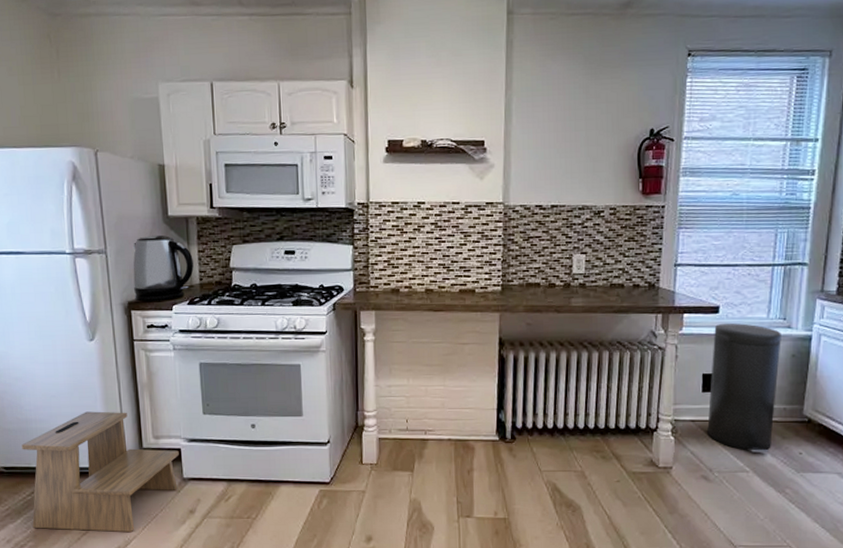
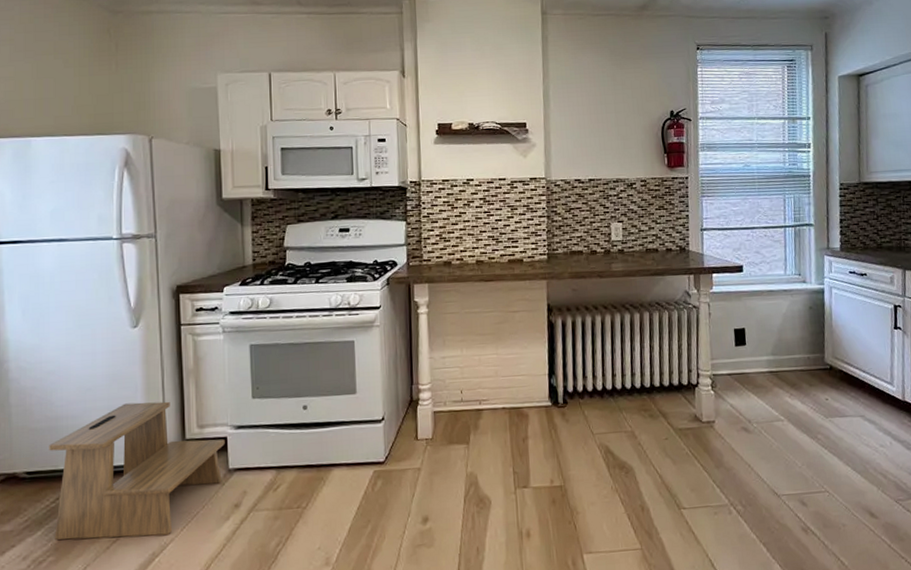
kettle: present [133,234,194,302] -> none [183,217,247,285]
pedal bin: present [707,323,781,453] -> none [740,280,801,402]

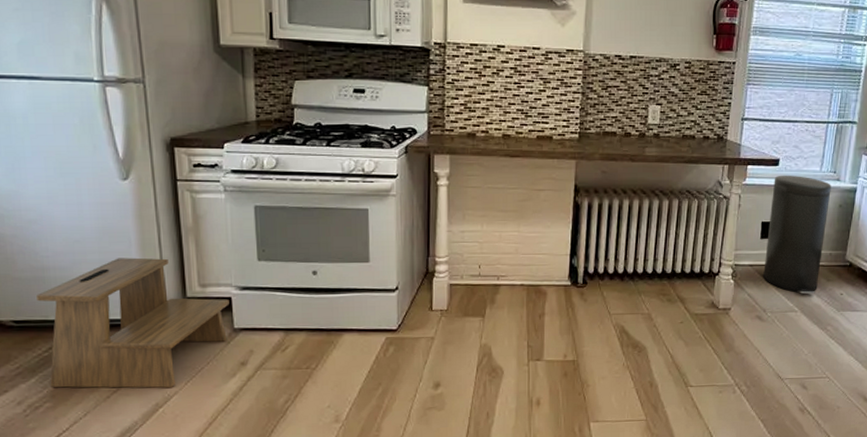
pedal bin: none [740,280,801,402] -> present [763,176,831,295]

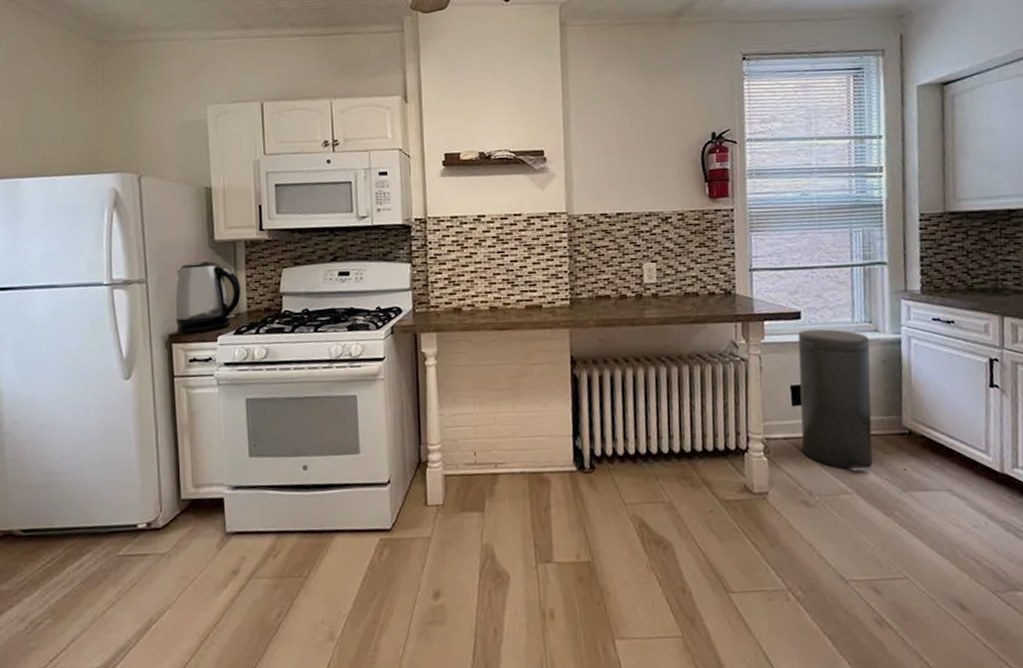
step stool: present [36,257,229,388] -> none [44,458,222,602]
kettle: none [176,65,249,139] -> present [175,260,241,334]

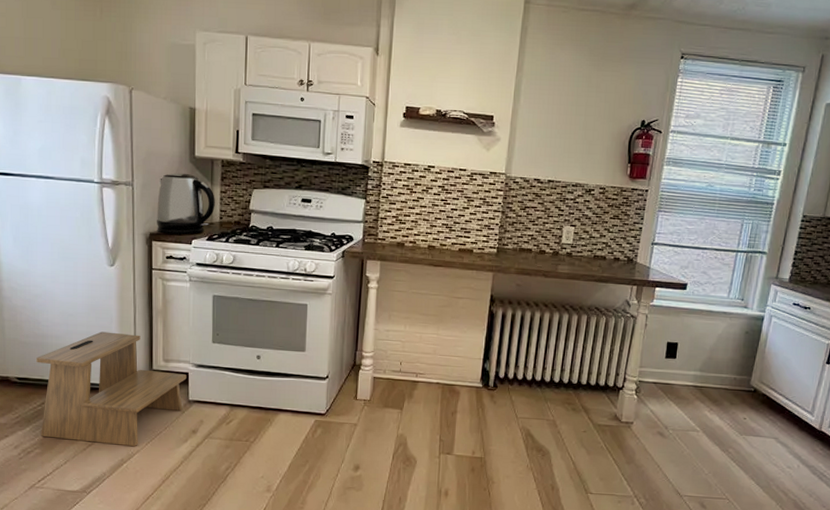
step stool: none [44,458,222,602] -> present [36,331,187,447]
pedal bin: present [797,329,873,472] -> none [666,299,738,416]

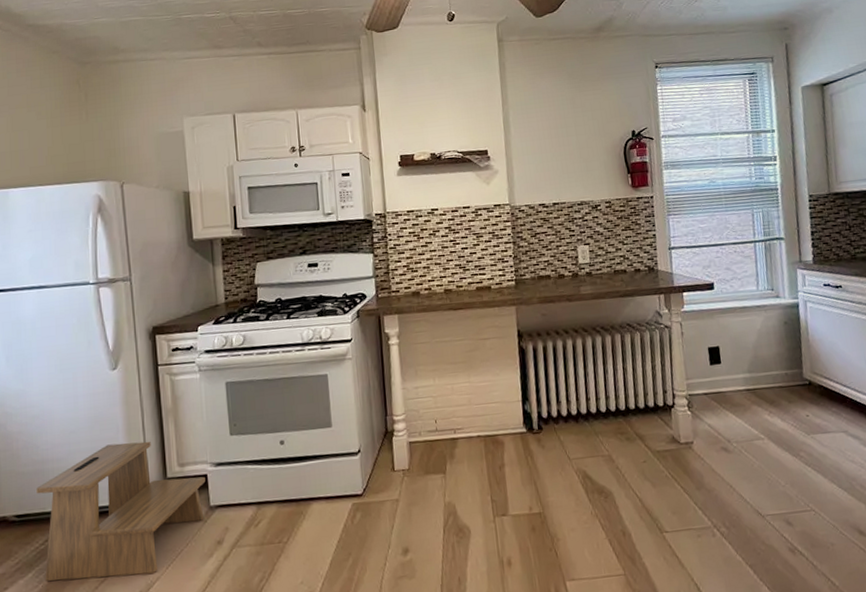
kettle: present [157,172,215,236] -> none [157,258,219,326]

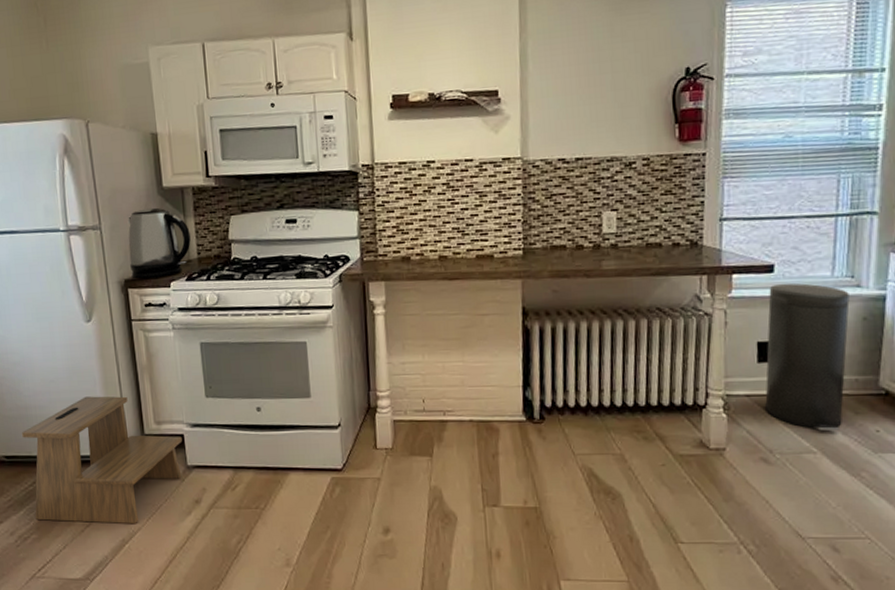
kettle: none [157,258,219,326] -> present [127,207,191,279]
pedal bin: none [712,297,780,420] -> present [765,283,850,432]

